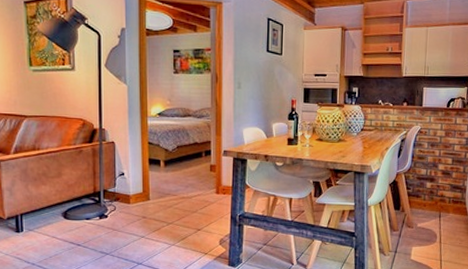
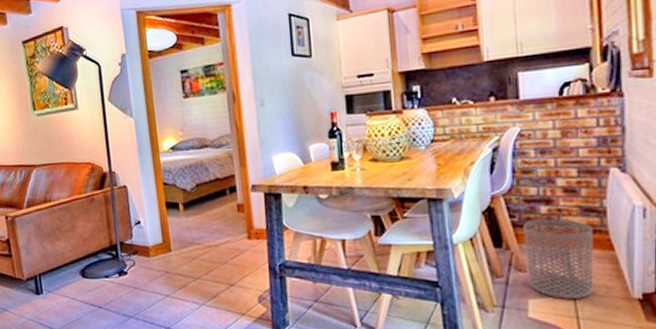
waste bin: none [414,191,457,247] -> present [523,218,594,299]

